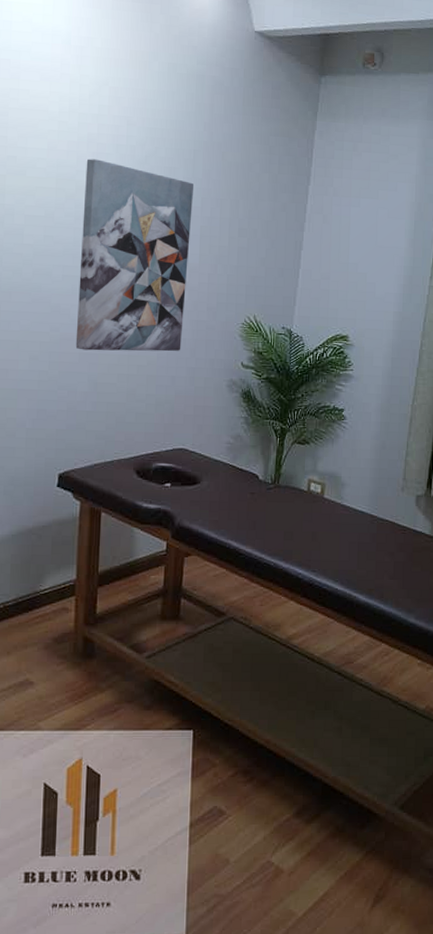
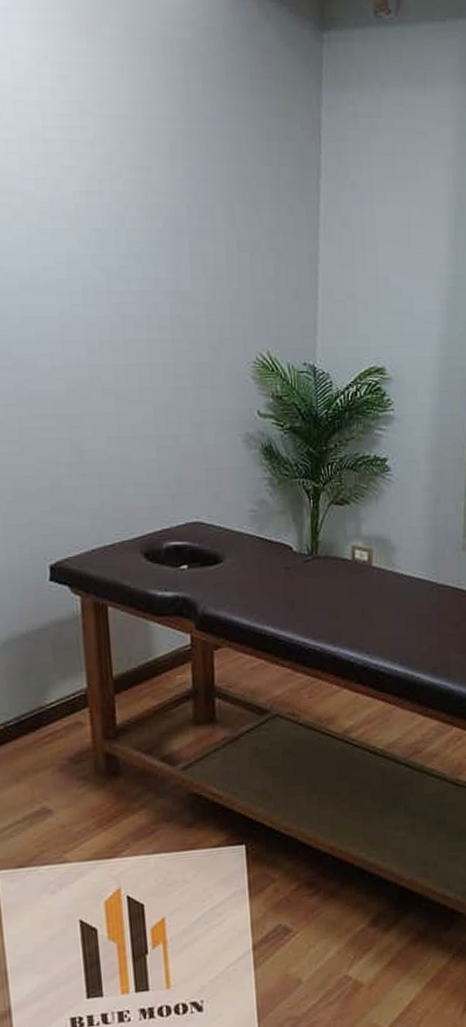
wall art: present [75,159,195,352] -> none [32,161,182,411]

